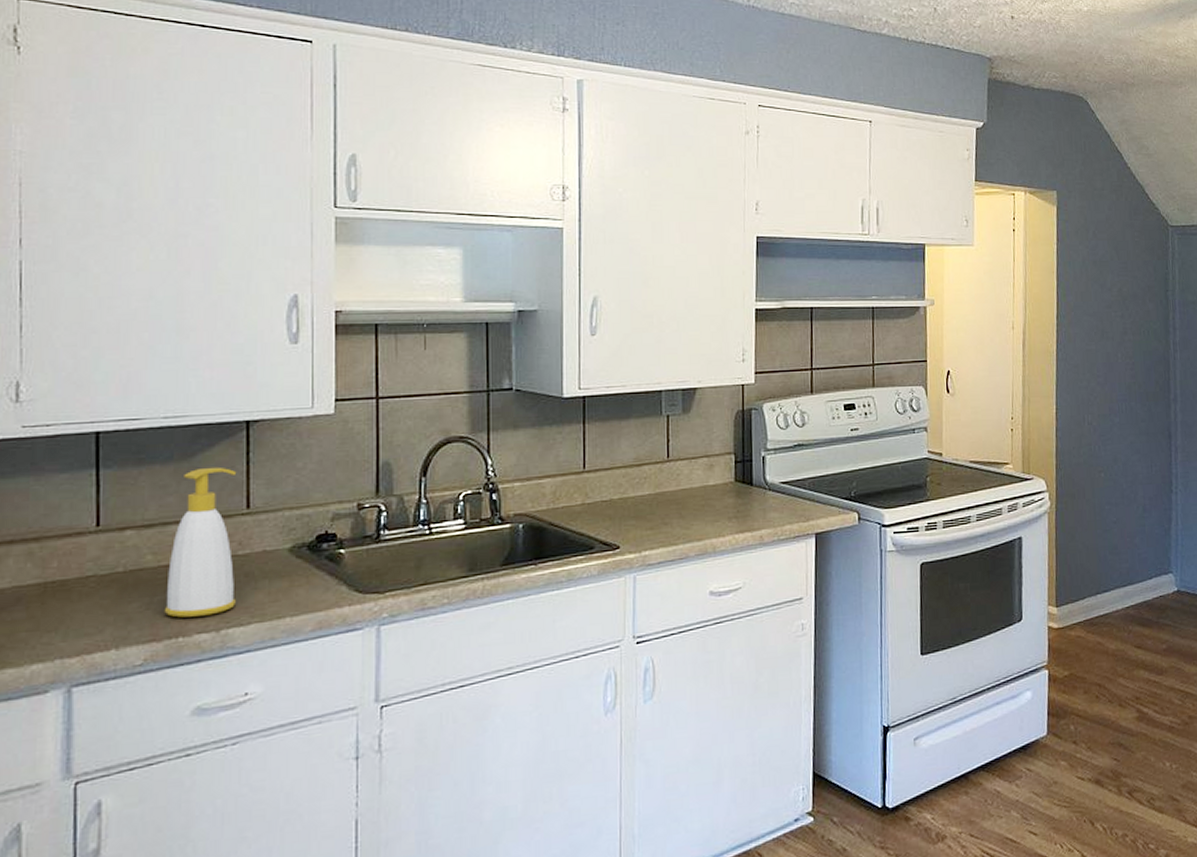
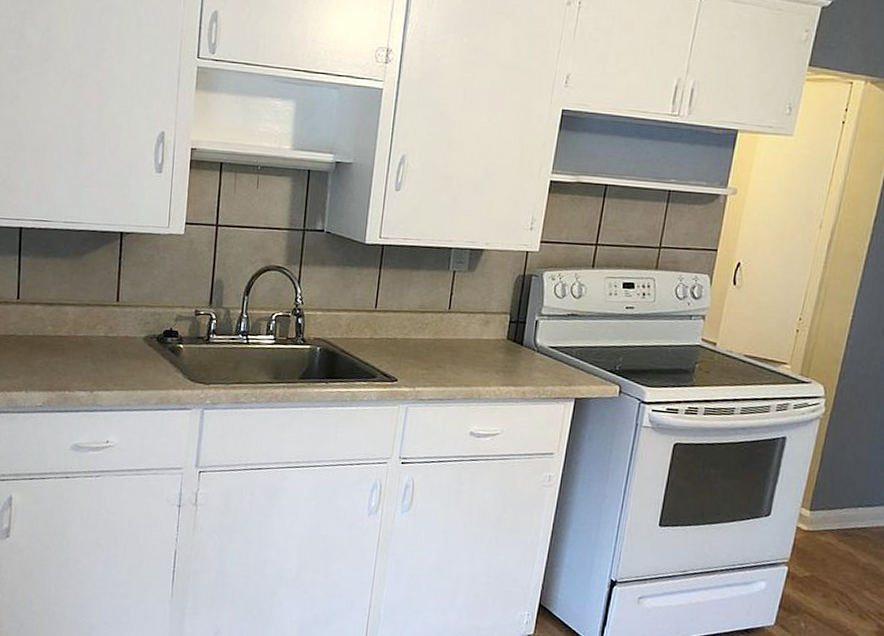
soap bottle: present [164,467,237,618] -> none [57,265,112,379]

